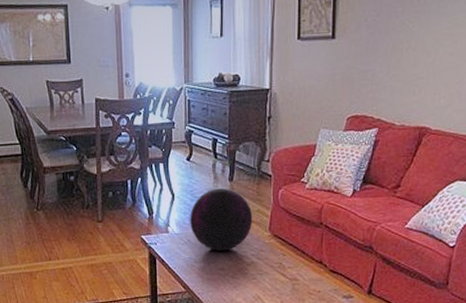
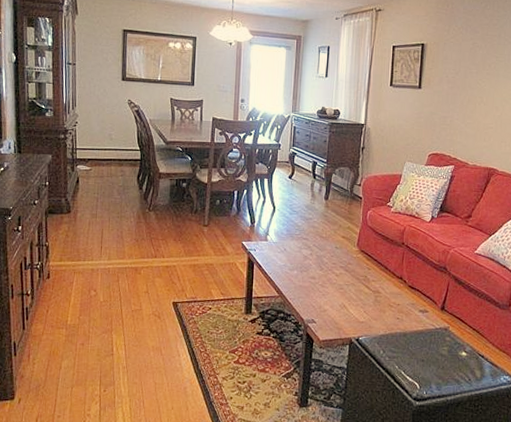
decorative orb: present [190,188,253,251] -> none [287,205,344,262]

